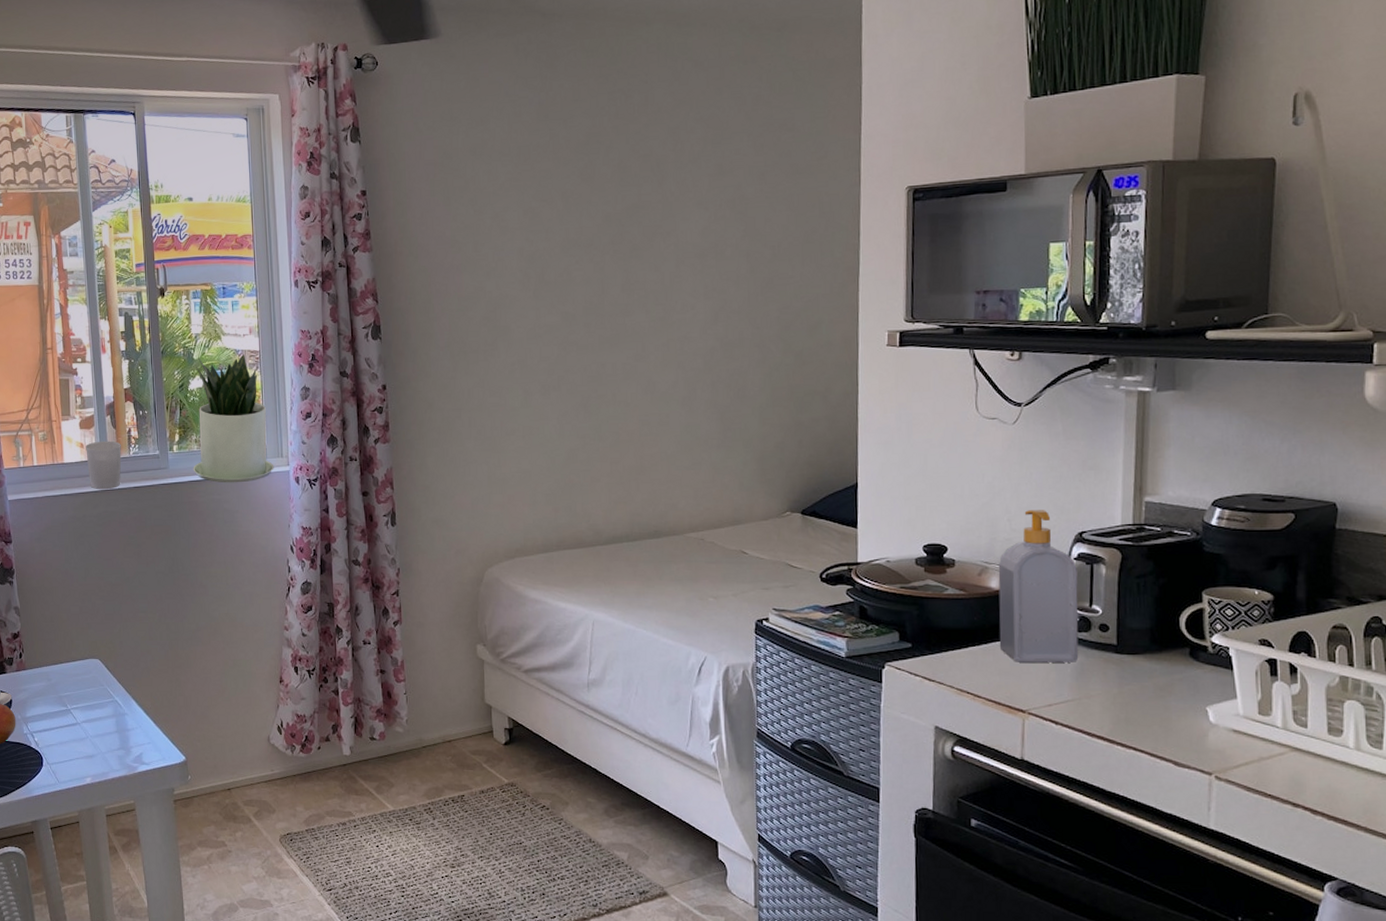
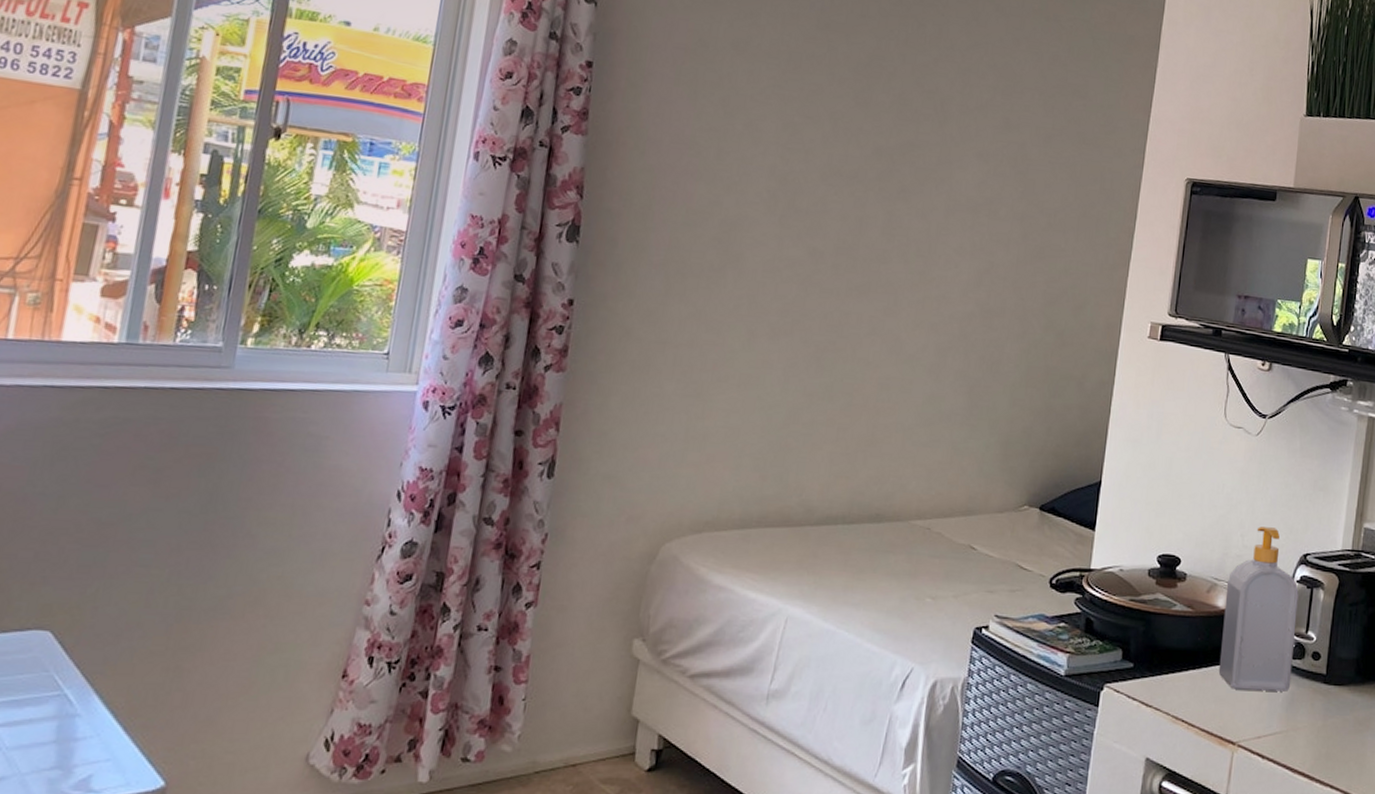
candle holder: present [86,440,122,490] -> none [97,317,164,387]
planter: present [193,354,274,483] -> none [271,228,400,400]

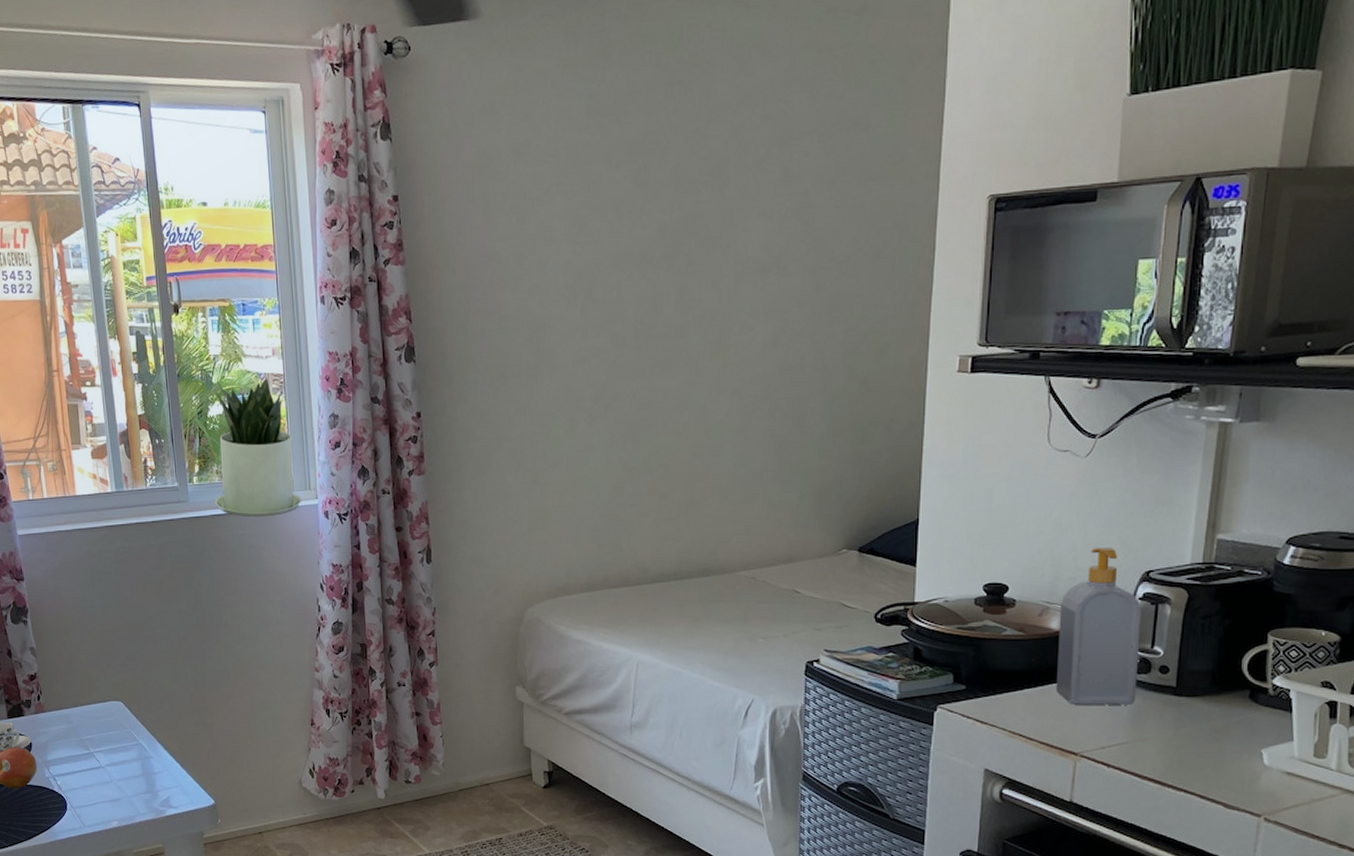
planter: none [271,228,400,400] -> present [214,378,302,518]

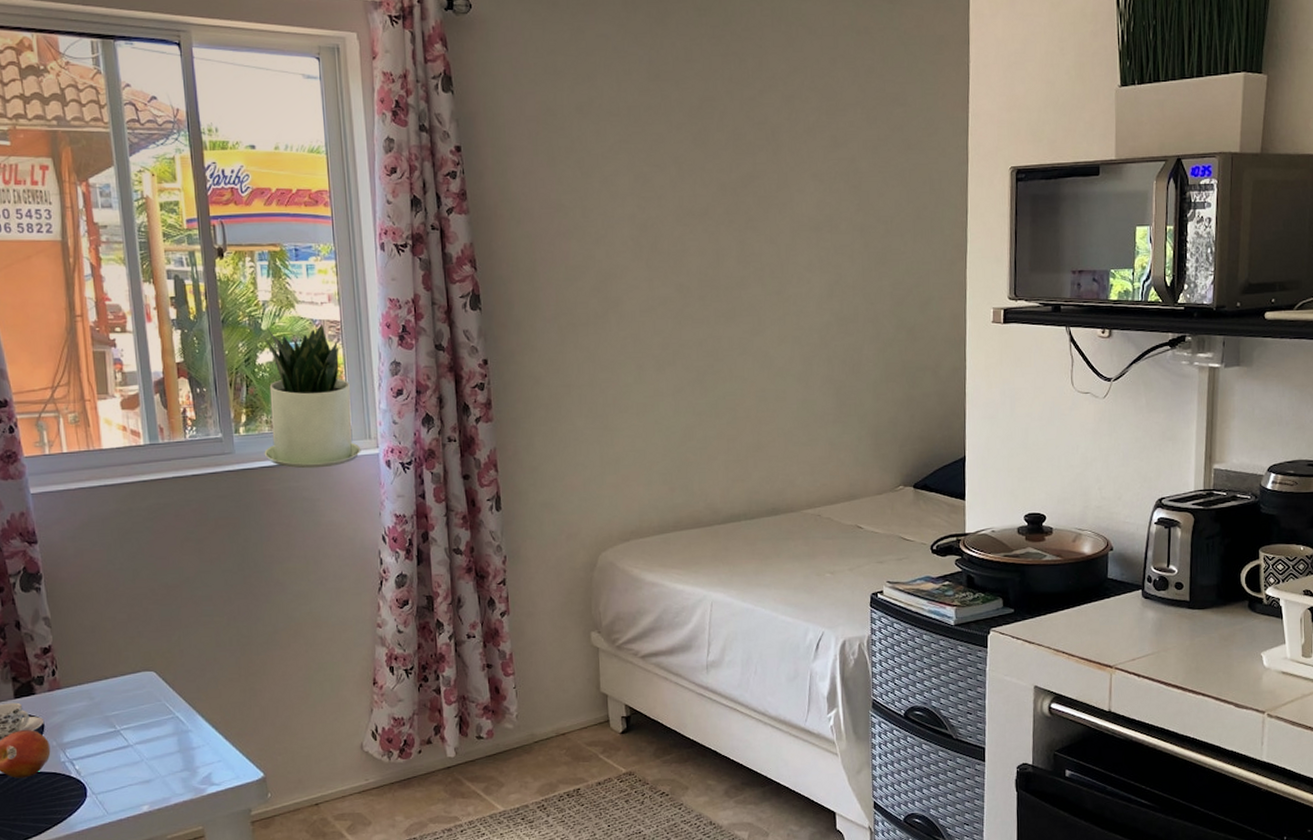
soap bottle: present [1055,548,1141,705] -> none [1090,478,1158,622]

